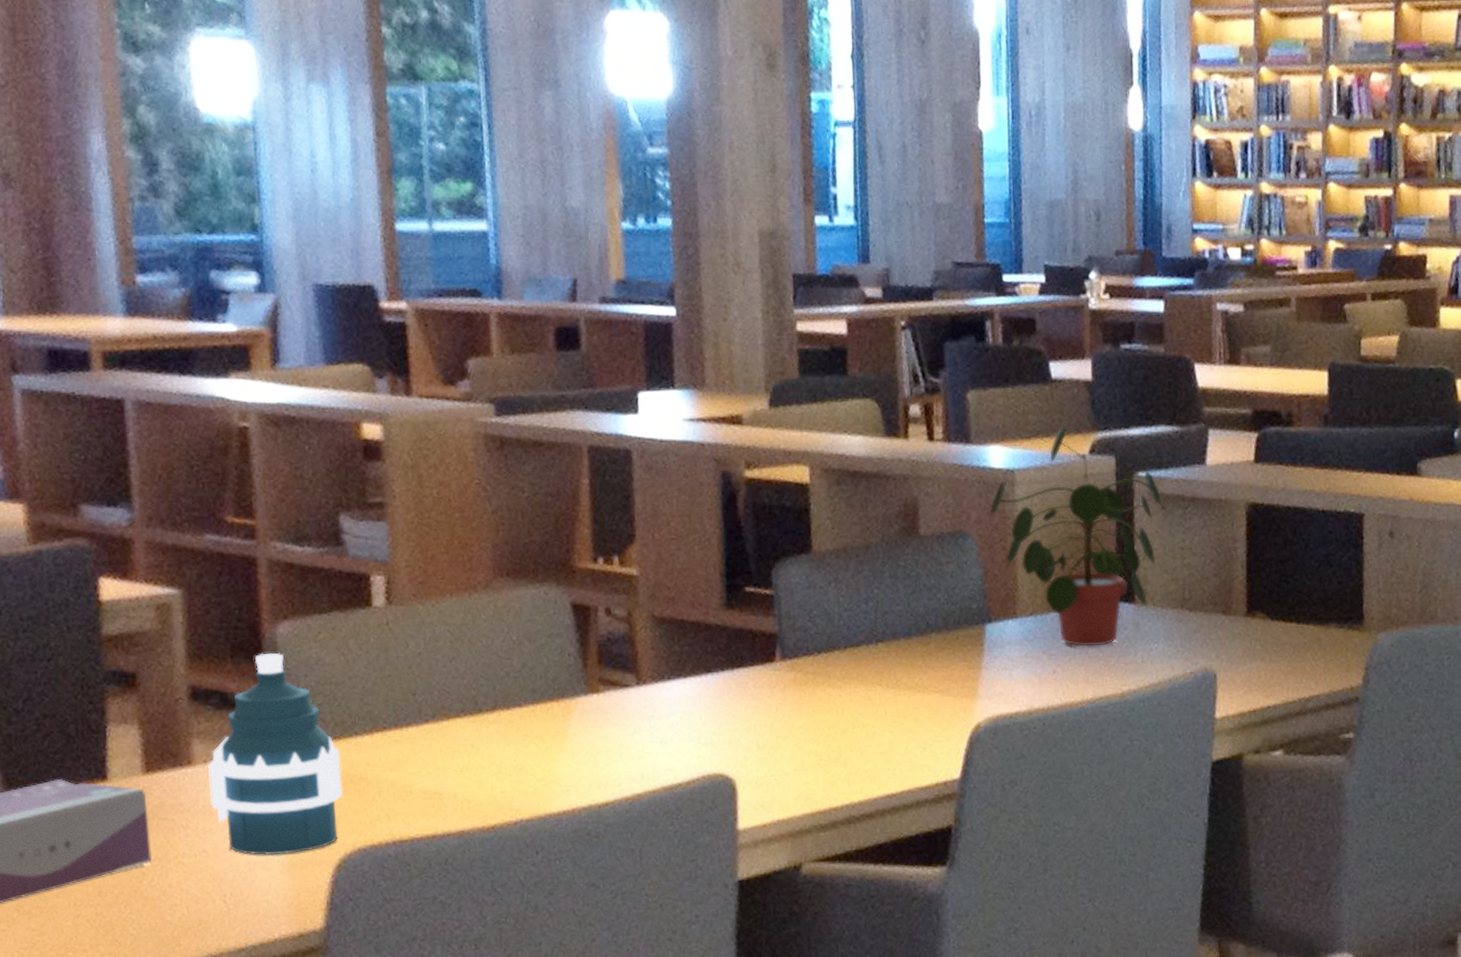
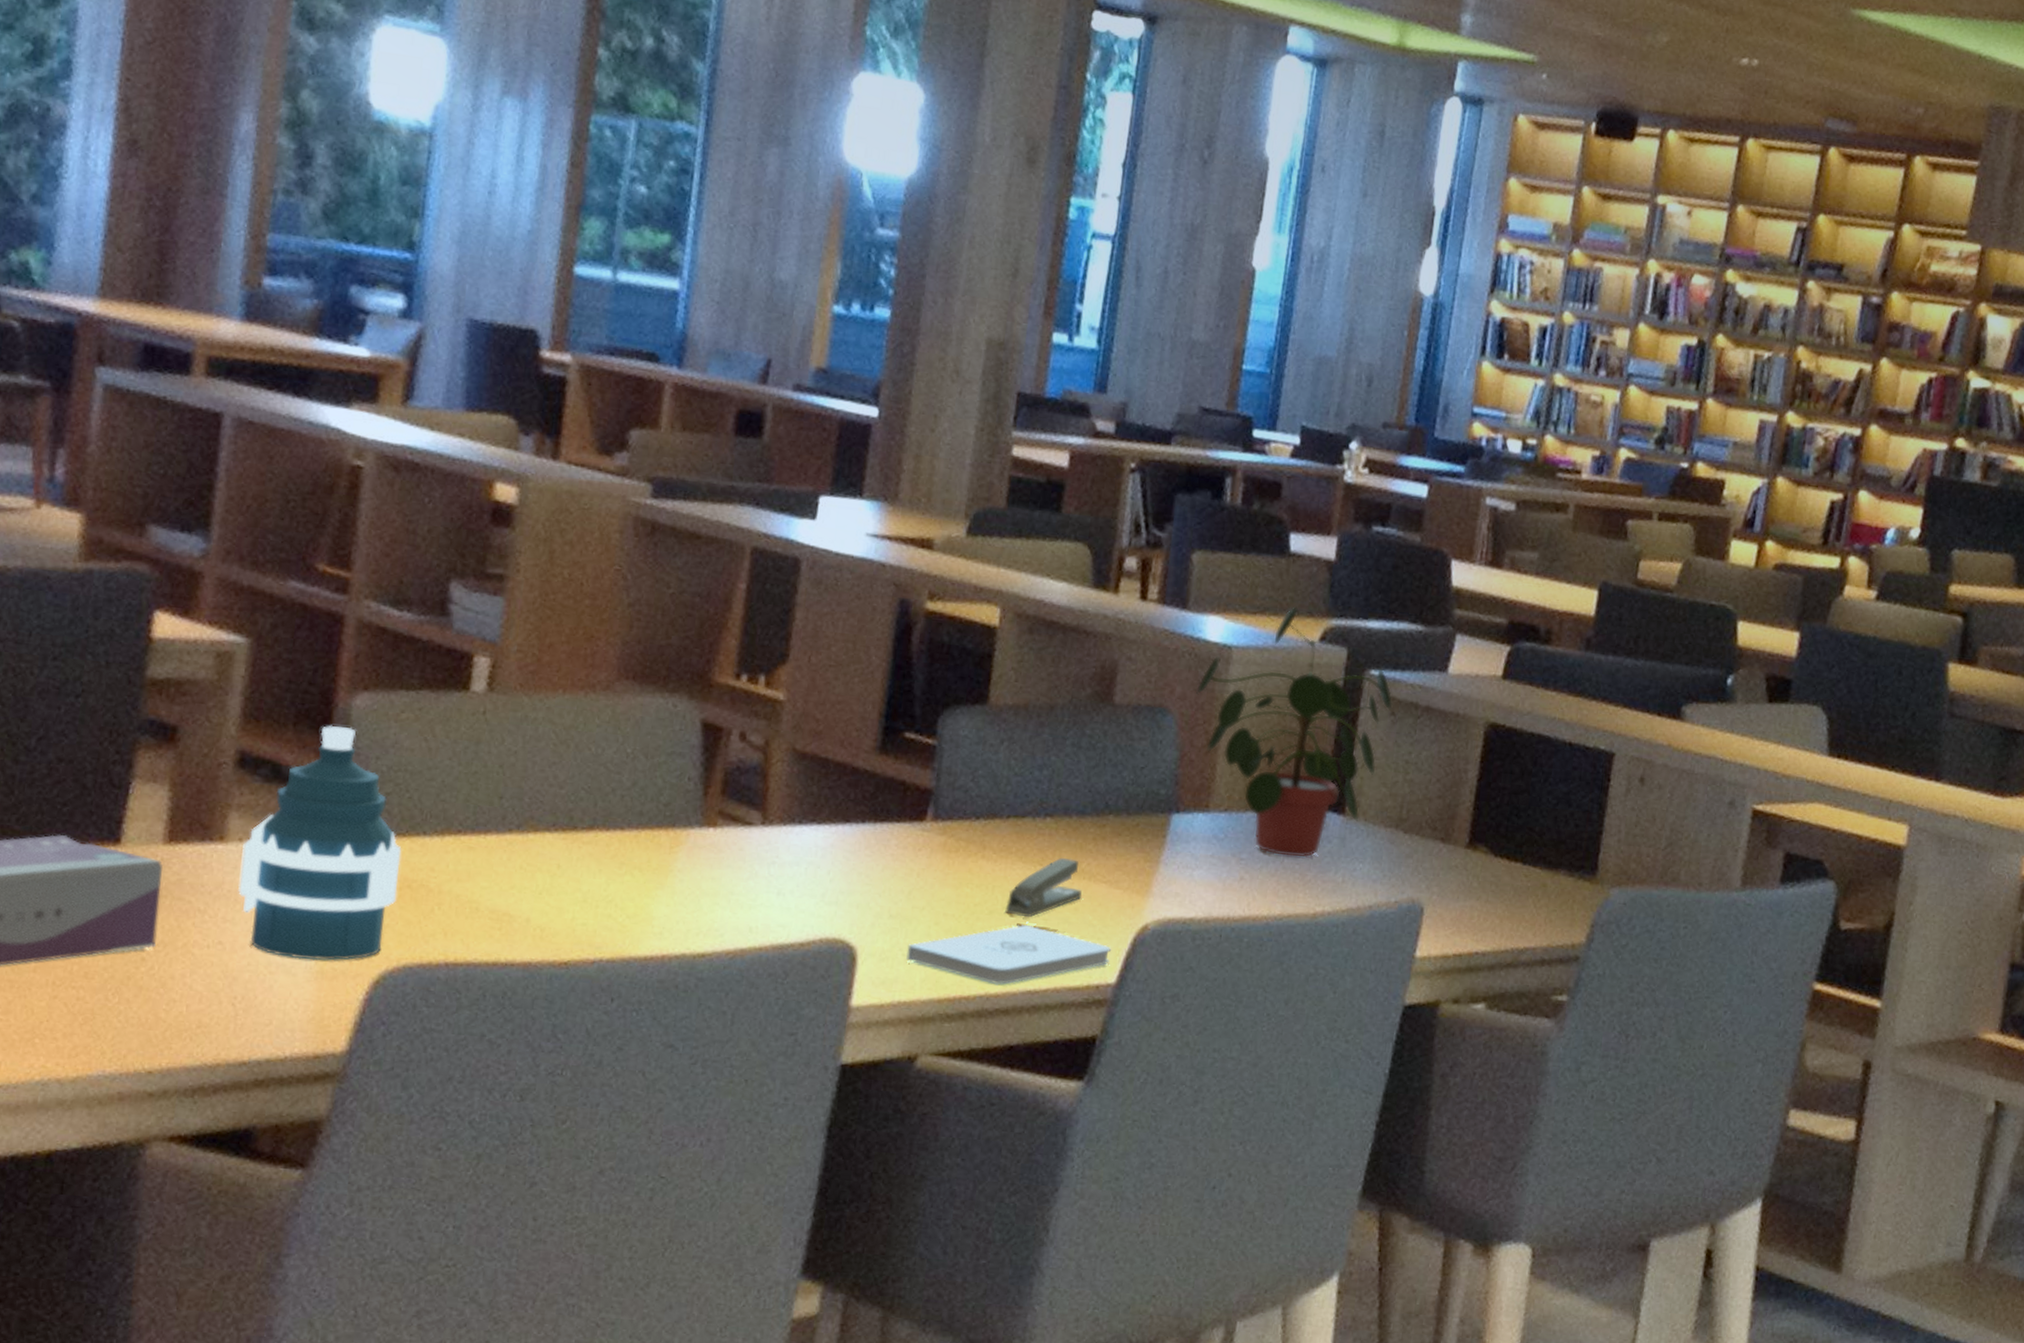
notepad: none [778,738,952,794] -> present [906,925,1112,985]
stapler: none [855,675,920,733] -> present [1005,857,1083,918]

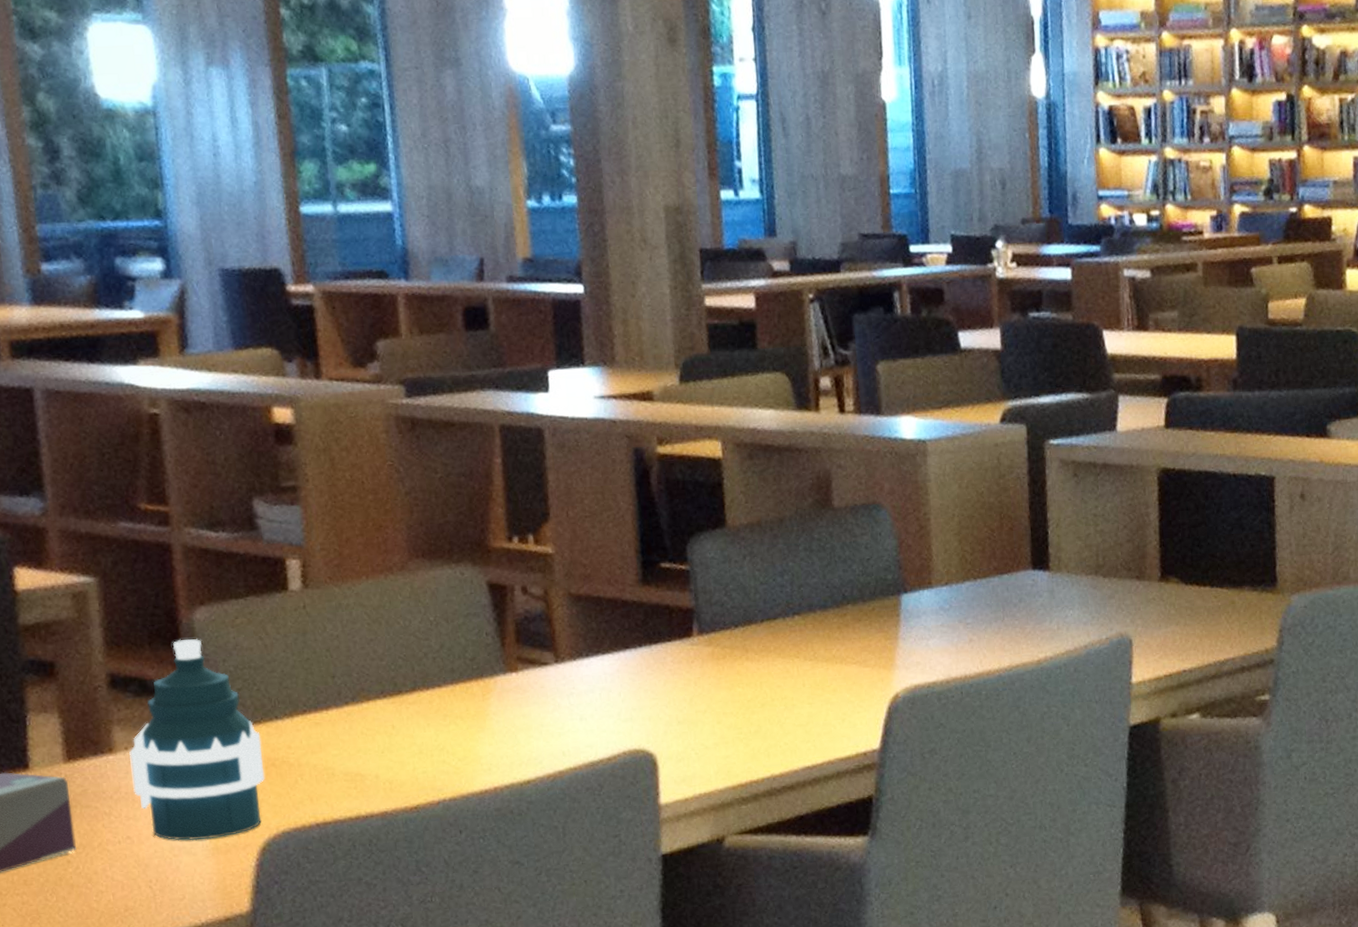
notepad: present [906,925,1112,985] -> none [698,710,871,767]
stapler: present [1005,857,1083,918] -> none [774,647,838,705]
potted plant: present [1196,607,1393,858] -> none [902,396,1074,615]

